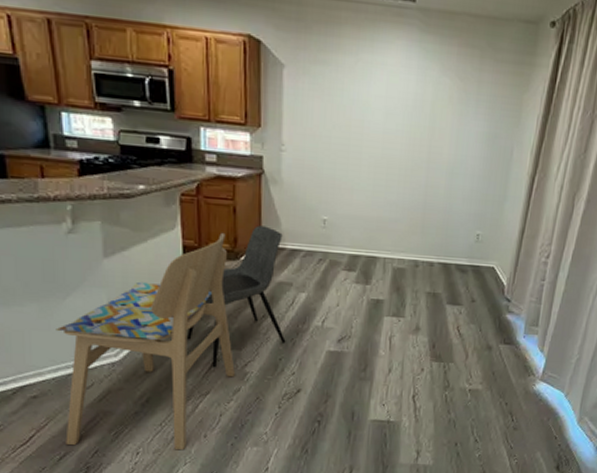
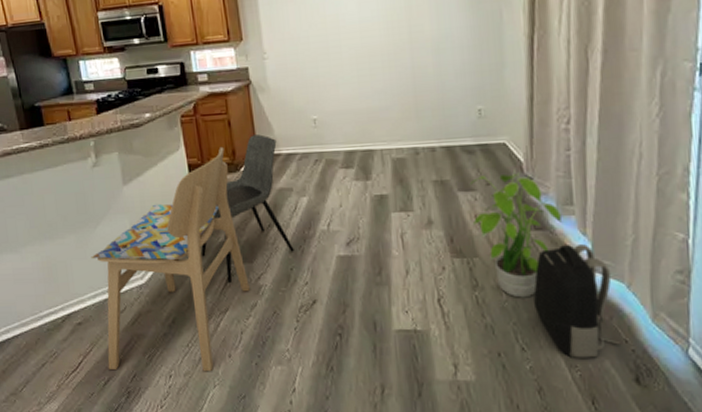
potted plant: none [453,289,528,399] -> present [470,168,563,298]
backpack: none [492,358,556,450] -> present [533,244,620,358]

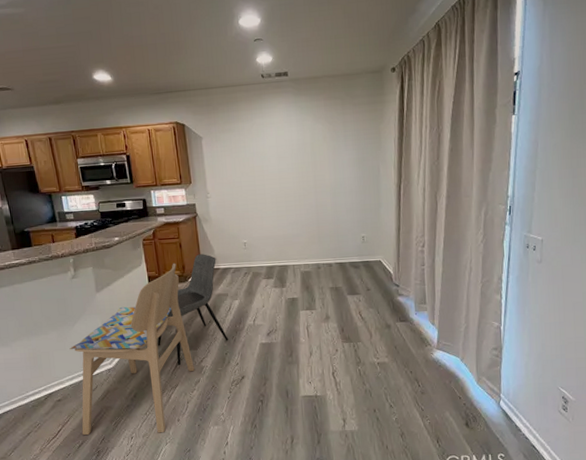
potted plant: present [470,168,563,298] -> none [356,278,419,370]
backpack: present [533,244,620,358] -> none [399,331,456,411]

